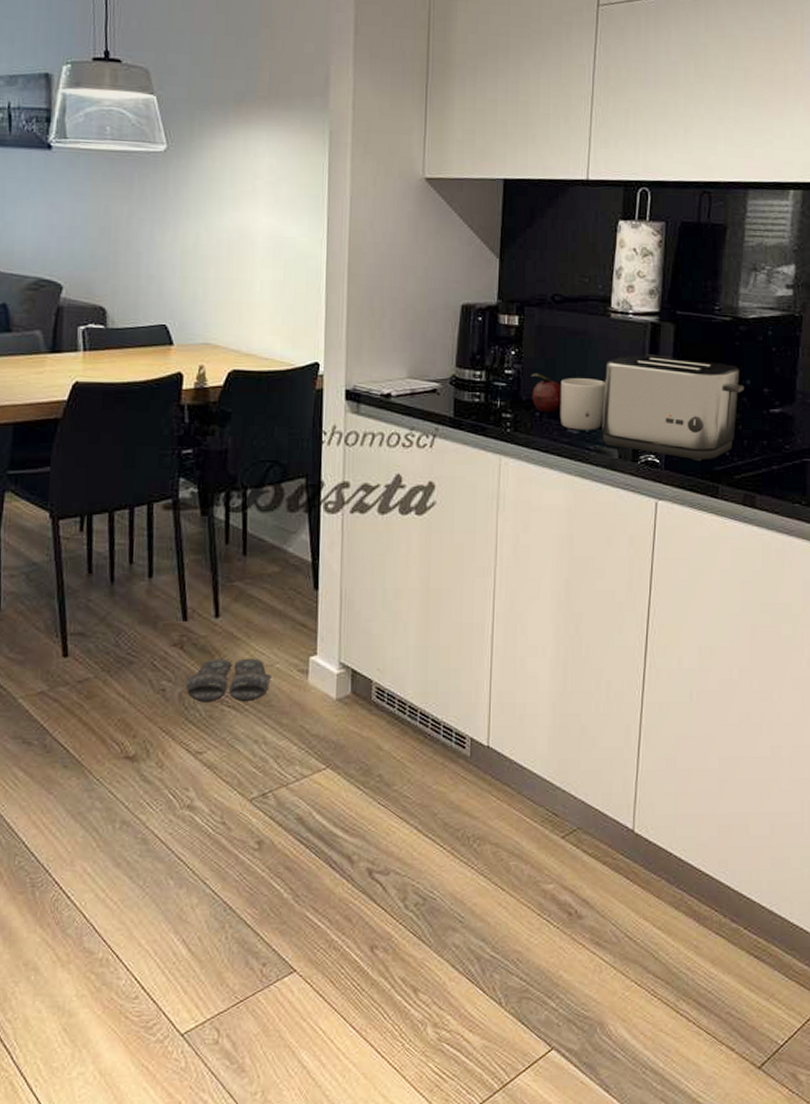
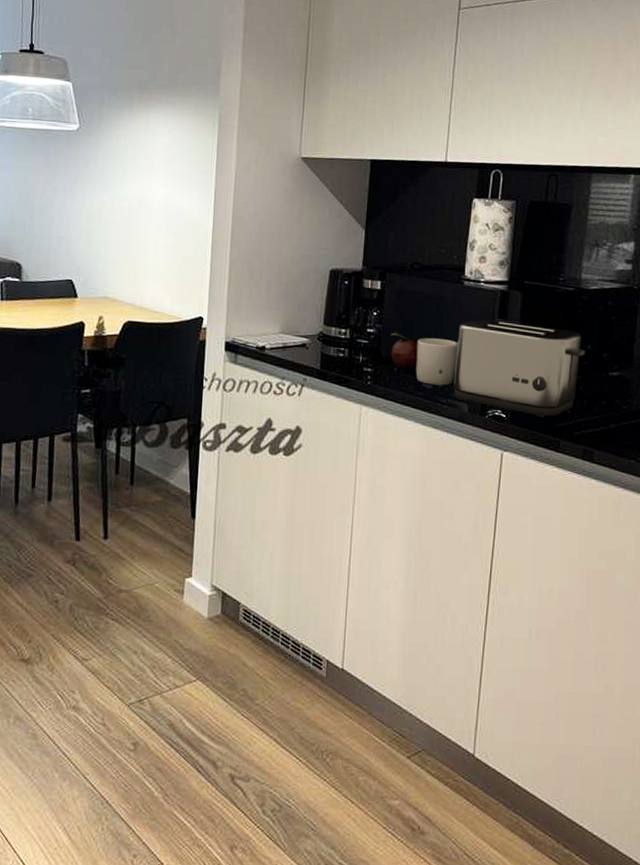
slippers: present [185,658,271,703] -> none [76,575,151,615]

